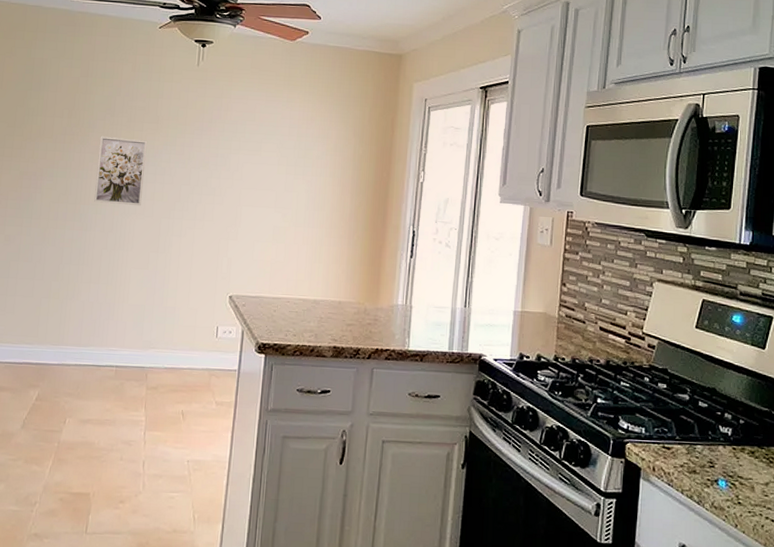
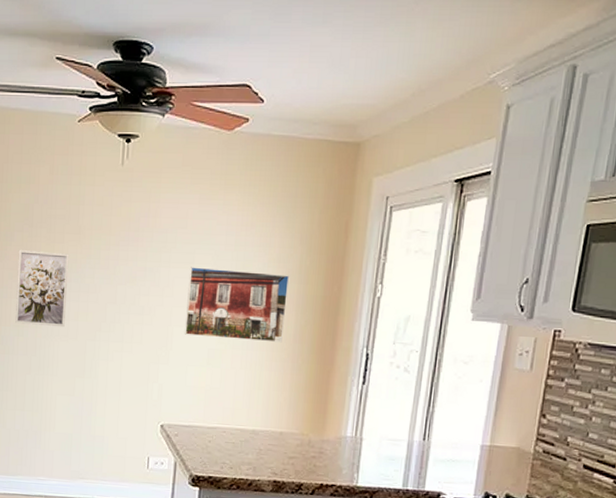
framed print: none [252,154,345,221] -> present [184,267,290,343]

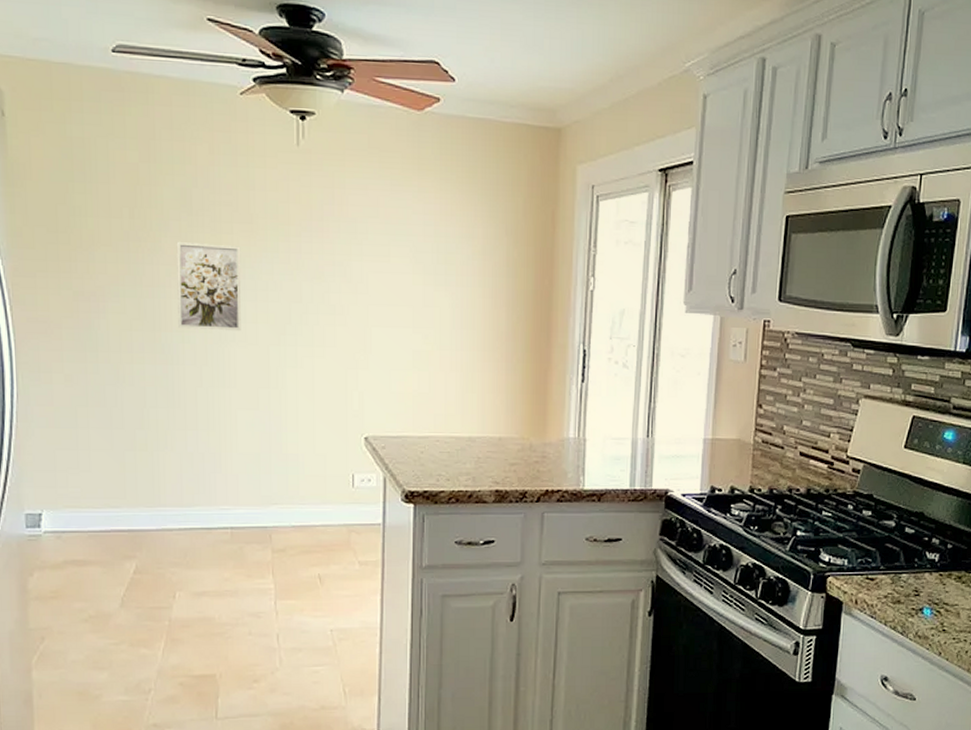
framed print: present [184,267,290,343] -> none [384,260,497,341]

